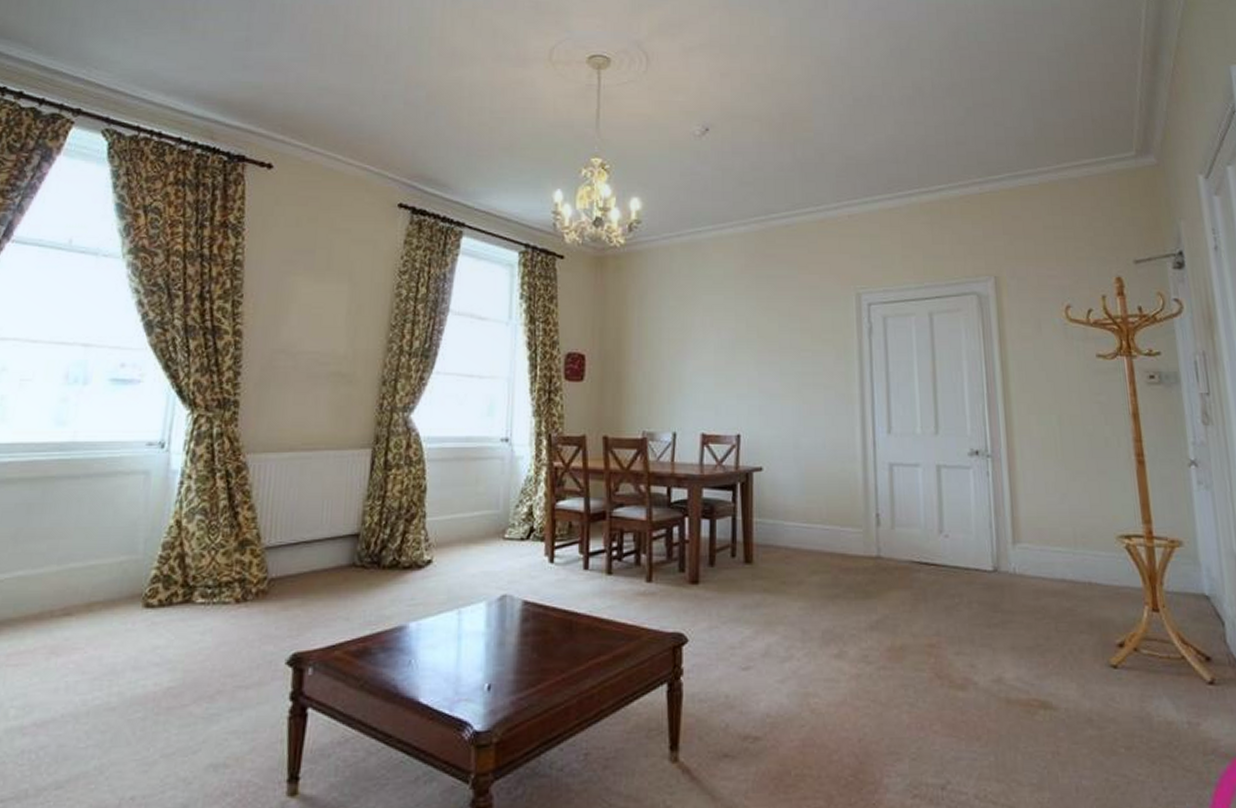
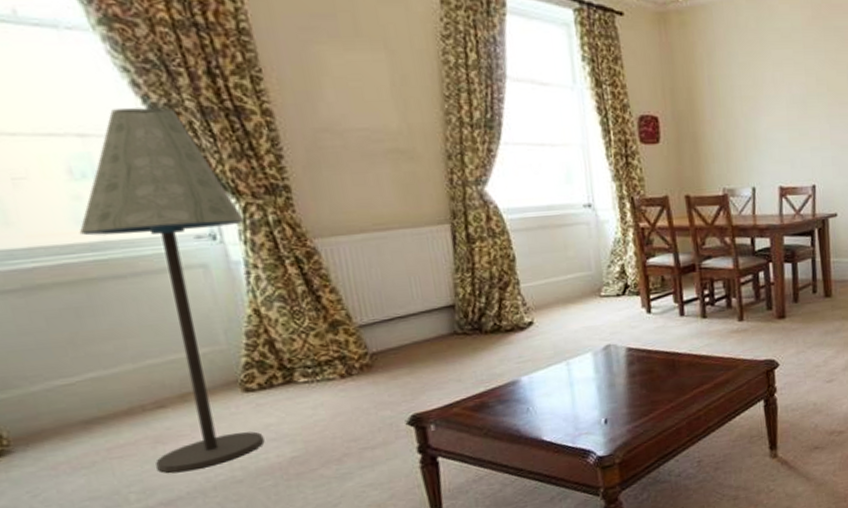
floor lamp: none [43,324,192,691] -> present [79,107,265,473]

